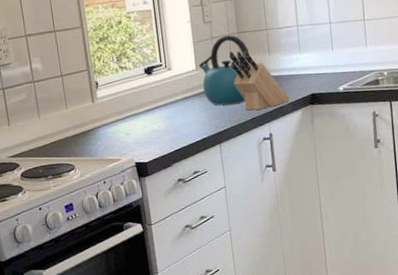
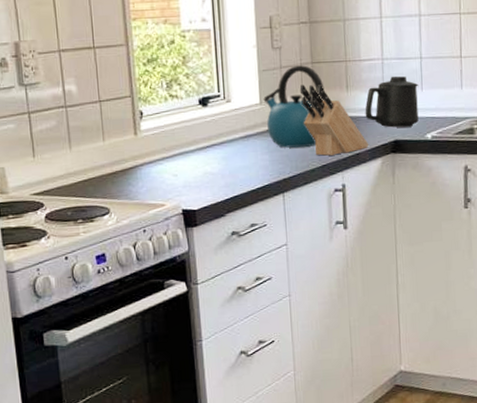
mug: none [285,39,332,83] -> present [365,76,419,128]

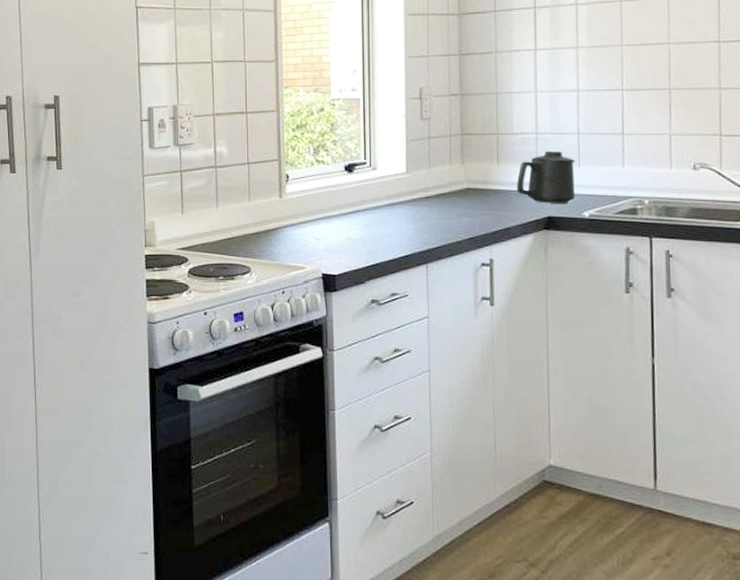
kettle: present [263,65,325,148] -> none [410,136,474,218]
knife block: present [299,84,369,156] -> none [448,155,520,228]

